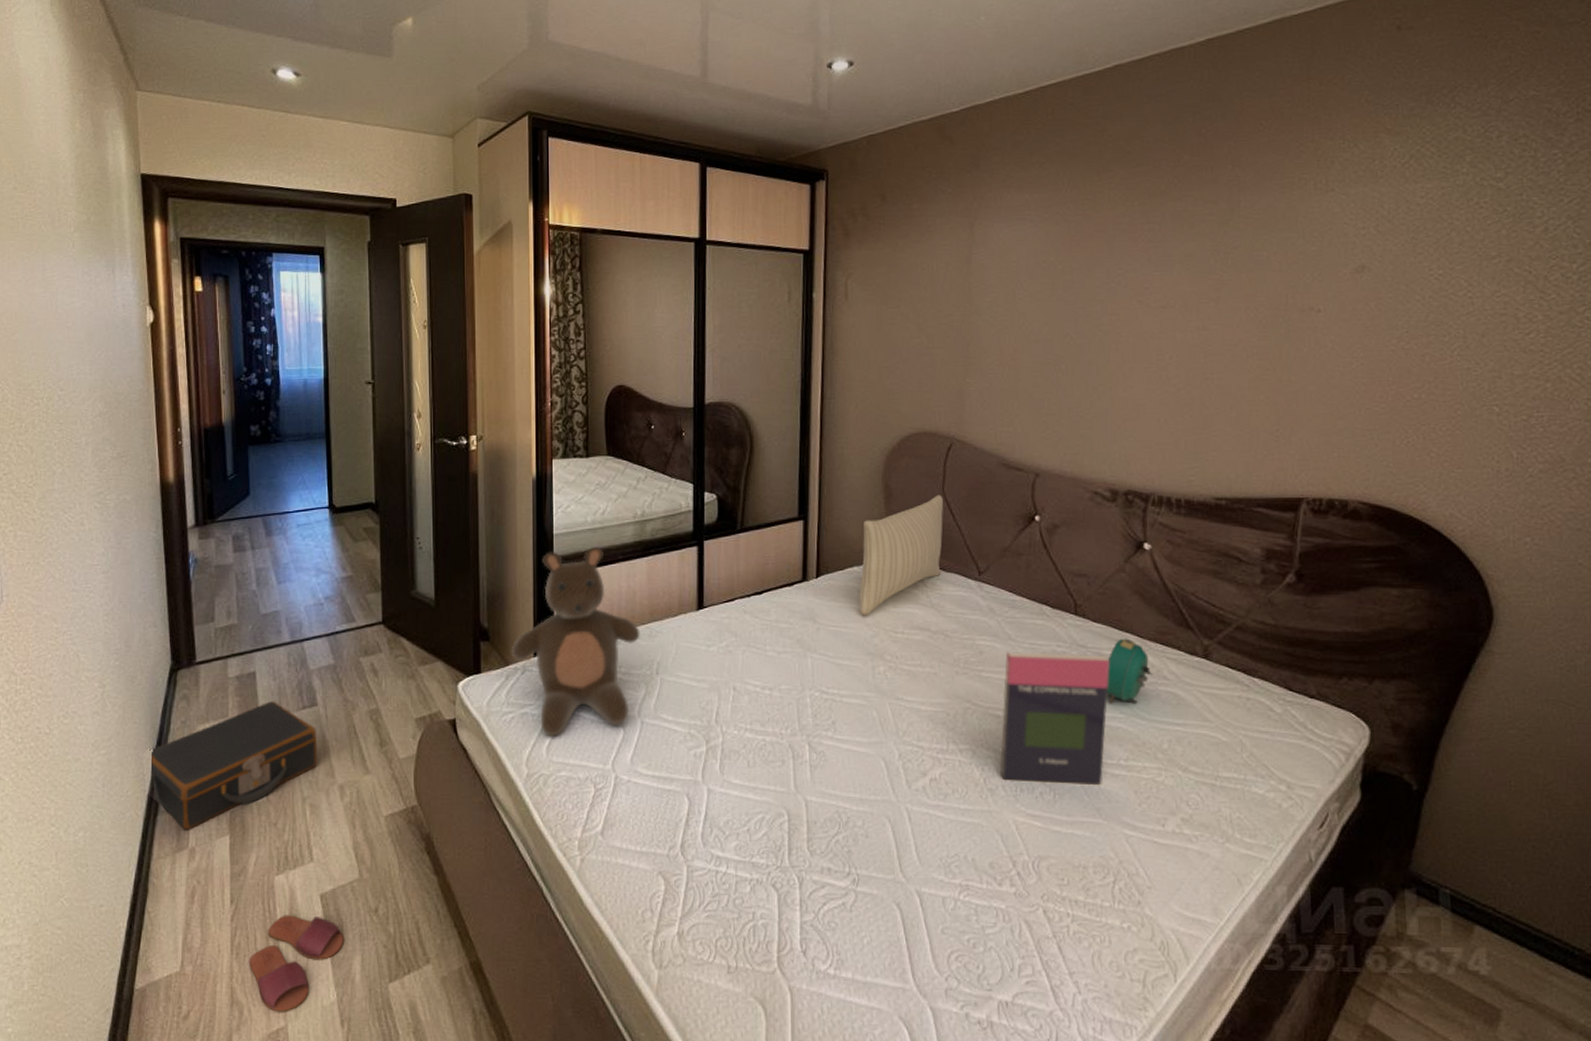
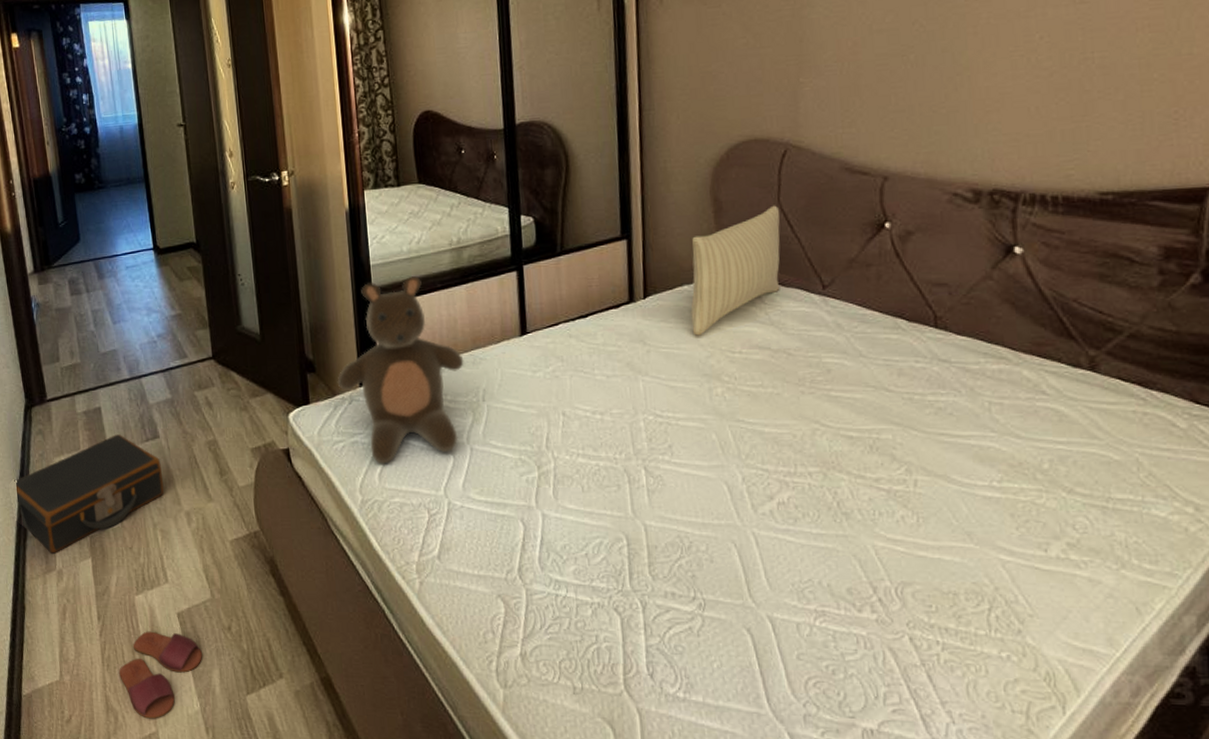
book: present [999,652,1110,786] -> none [854,369,978,509]
alarm clock: present [1106,638,1154,704] -> none [973,351,1030,422]

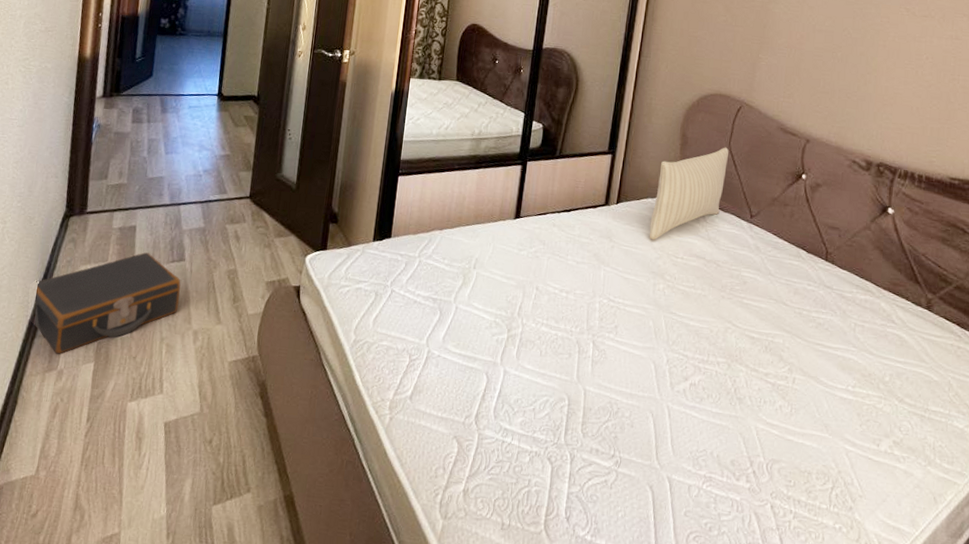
slippers: present [119,631,202,719] -> none [95,436,180,521]
stuffed bear: present [337,276,464,464] -> none [354,155,465,311]

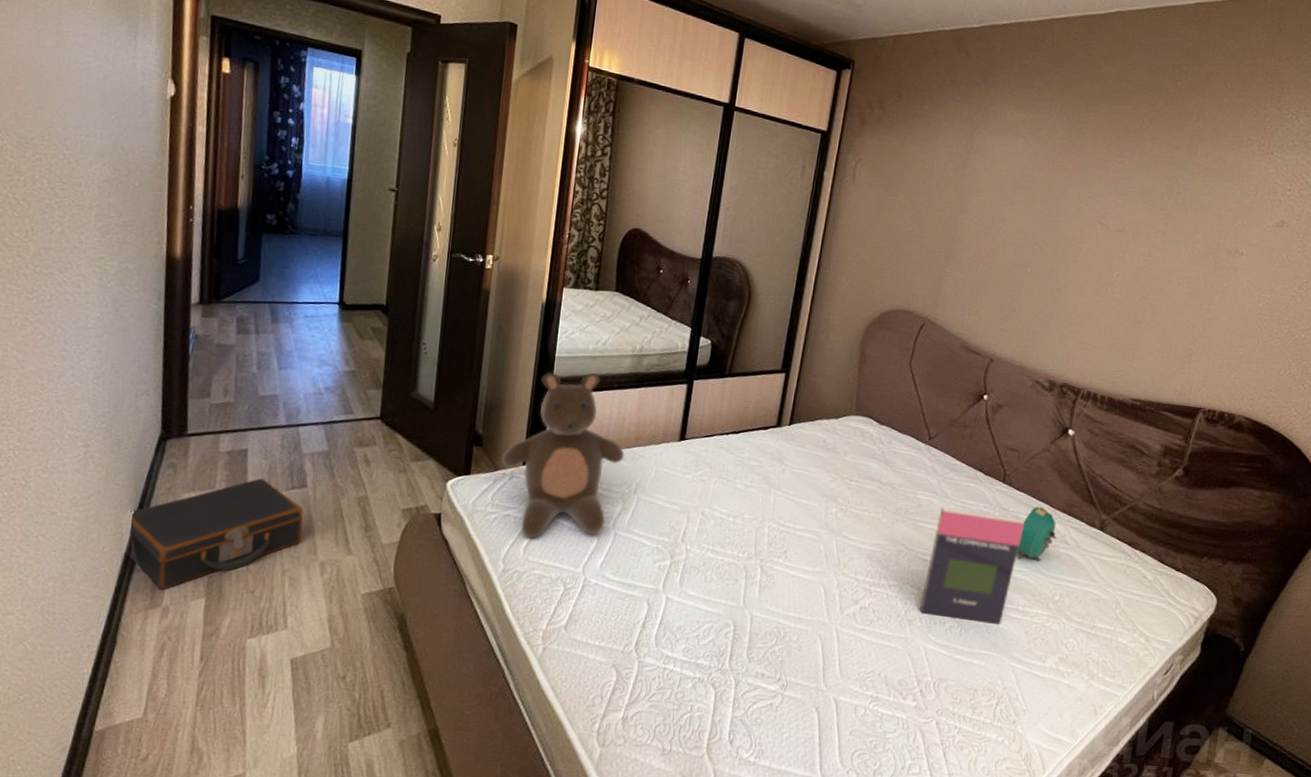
stuffed bear: none [354,155,465,311] -> present [501,372,625,539]
pillow: present [649,147,729,240] -> none [822,366,909,463]
book: none [748,285,850,405] -> present [919,507,1025,625]
alarm clock: none [843,285,884,341] -> present [1017,506,1058,562]

